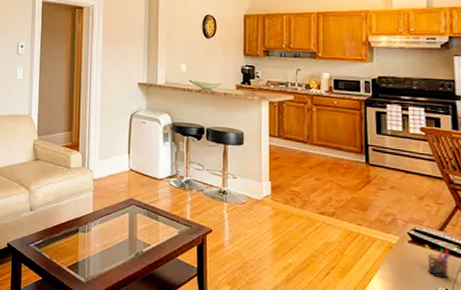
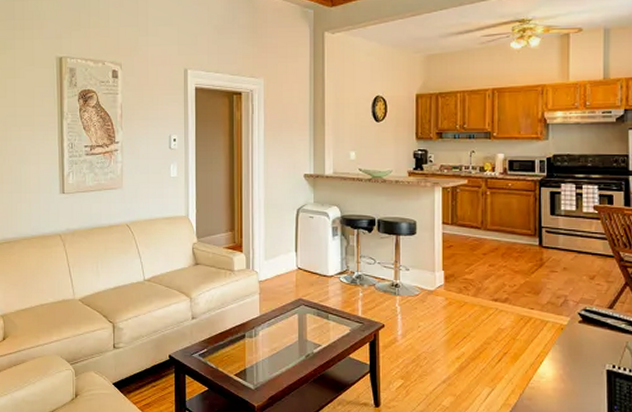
pen holder: present [424,245,451,279] -> none [593,324,619,355]

